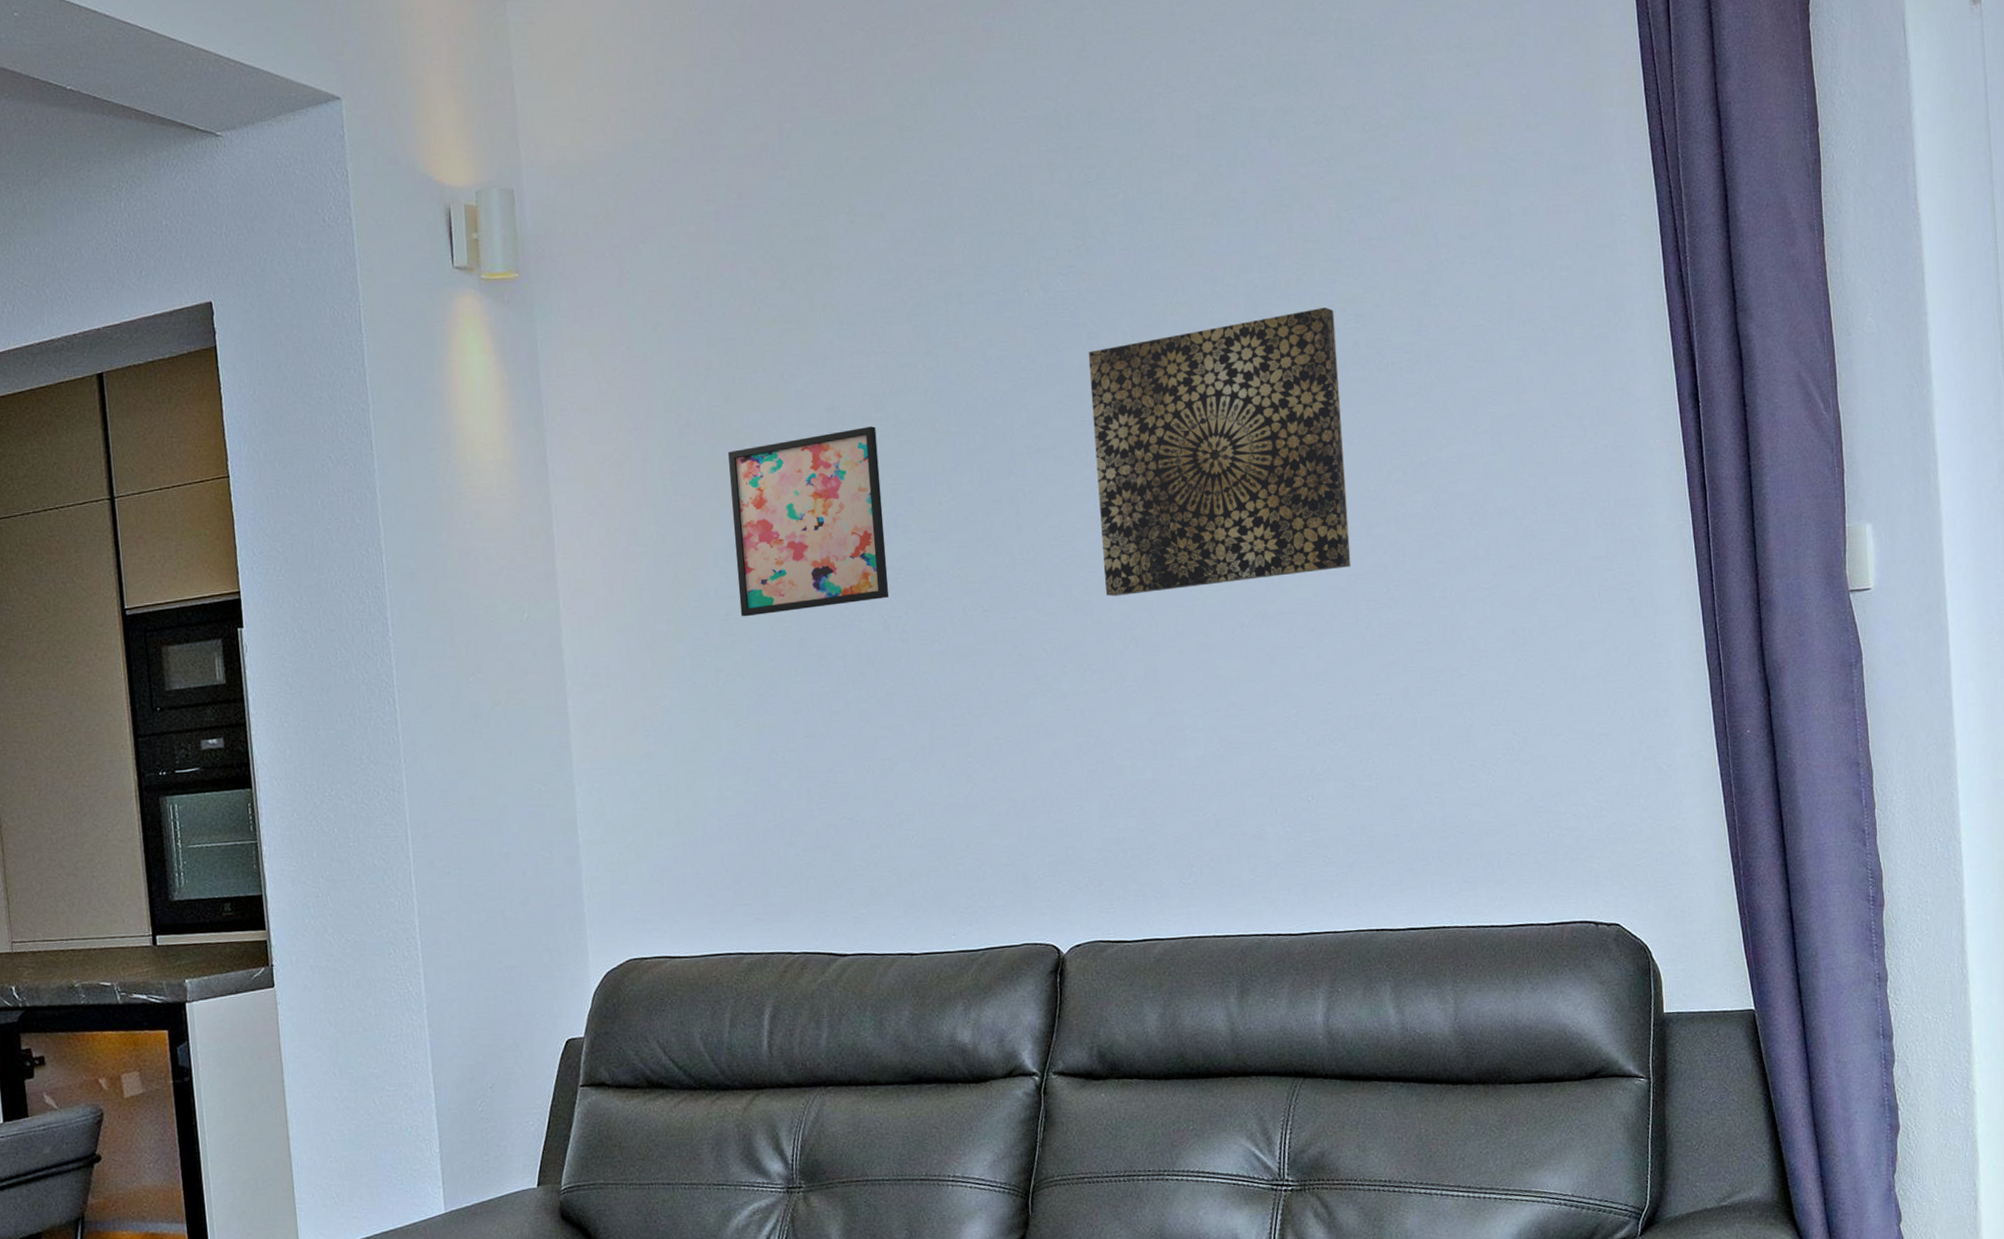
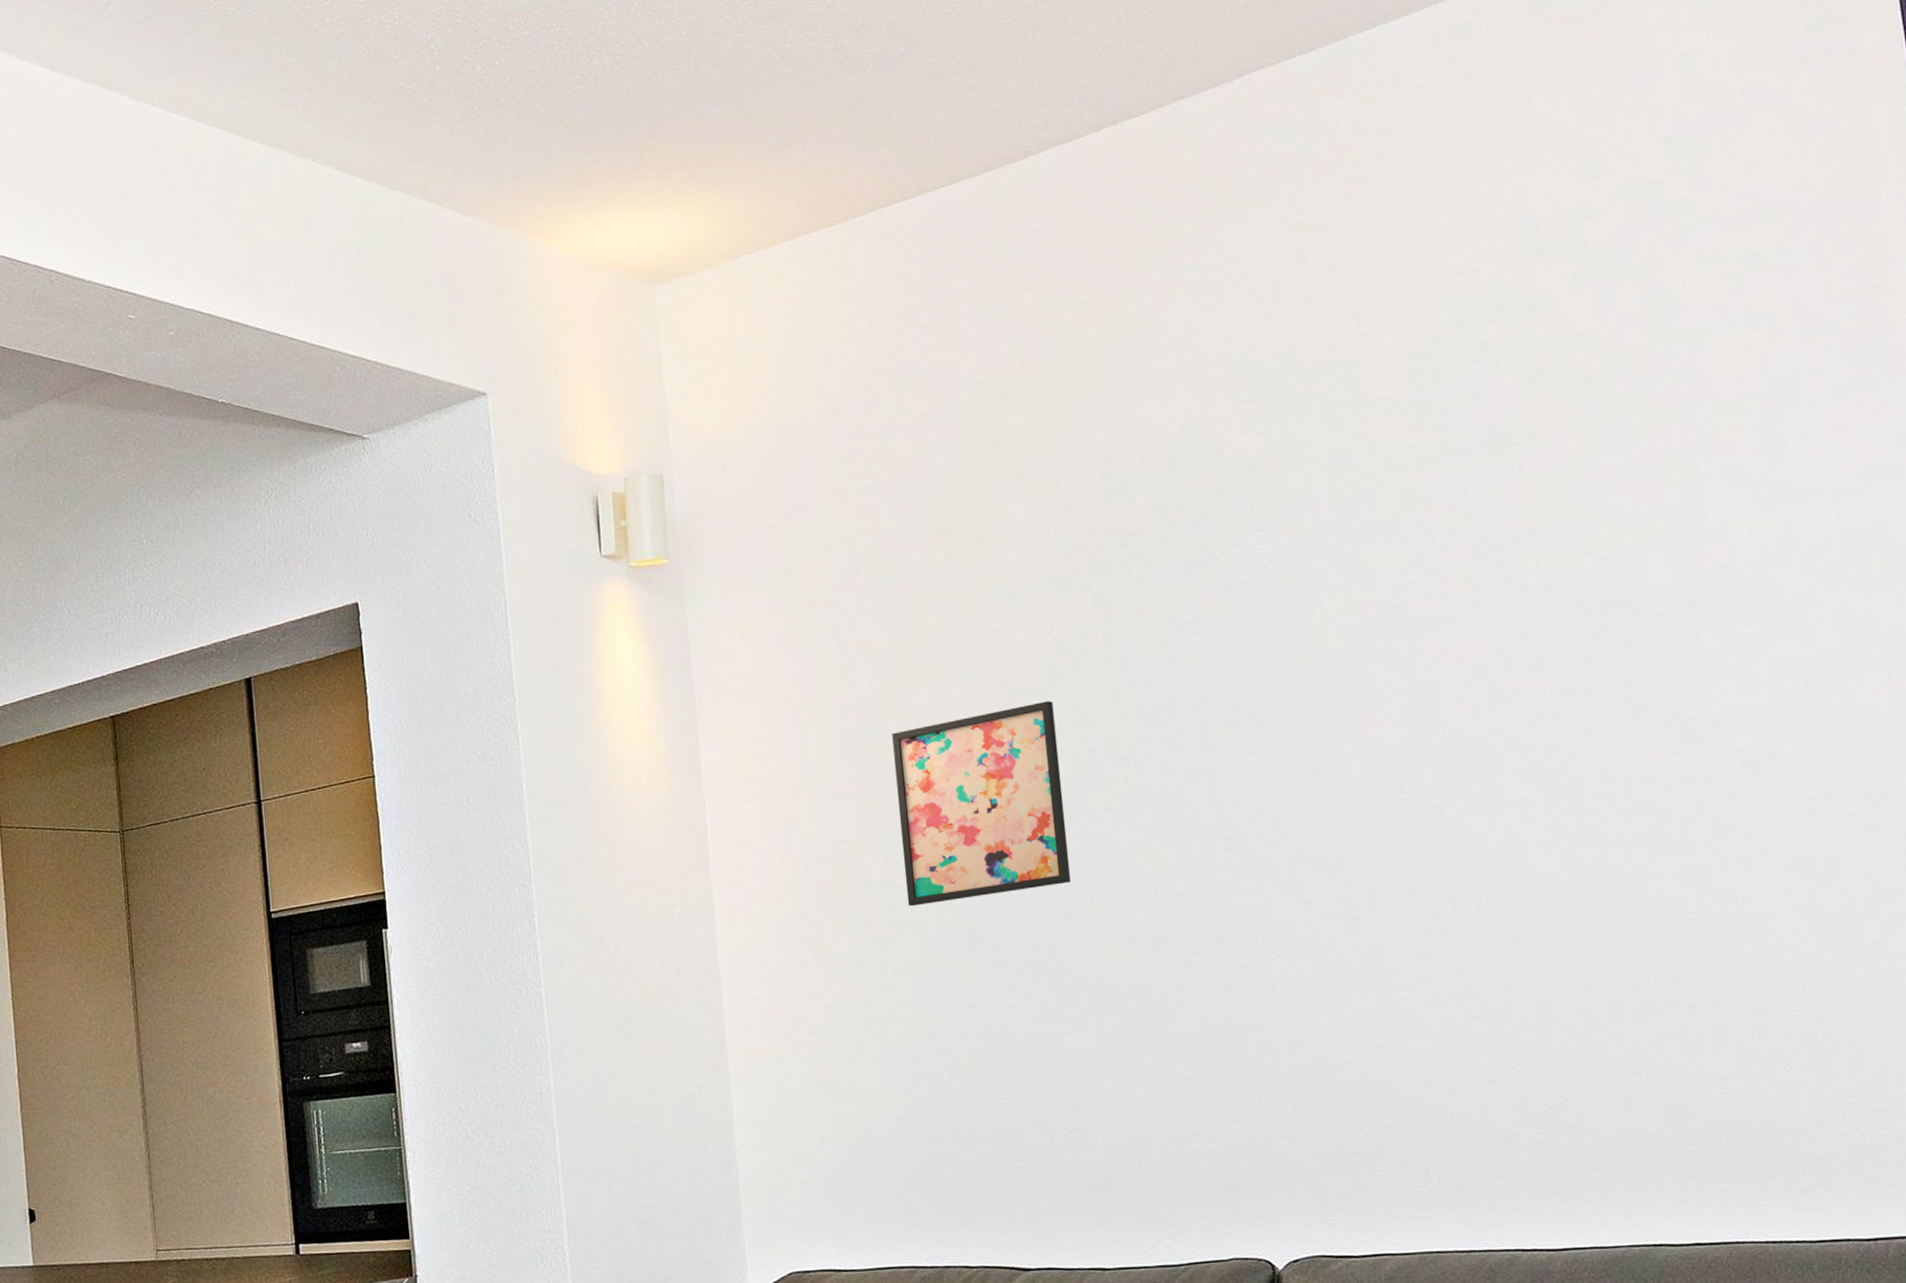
wall art: present [1088,307,1351,597] -> none [1290,551,1608,876]

